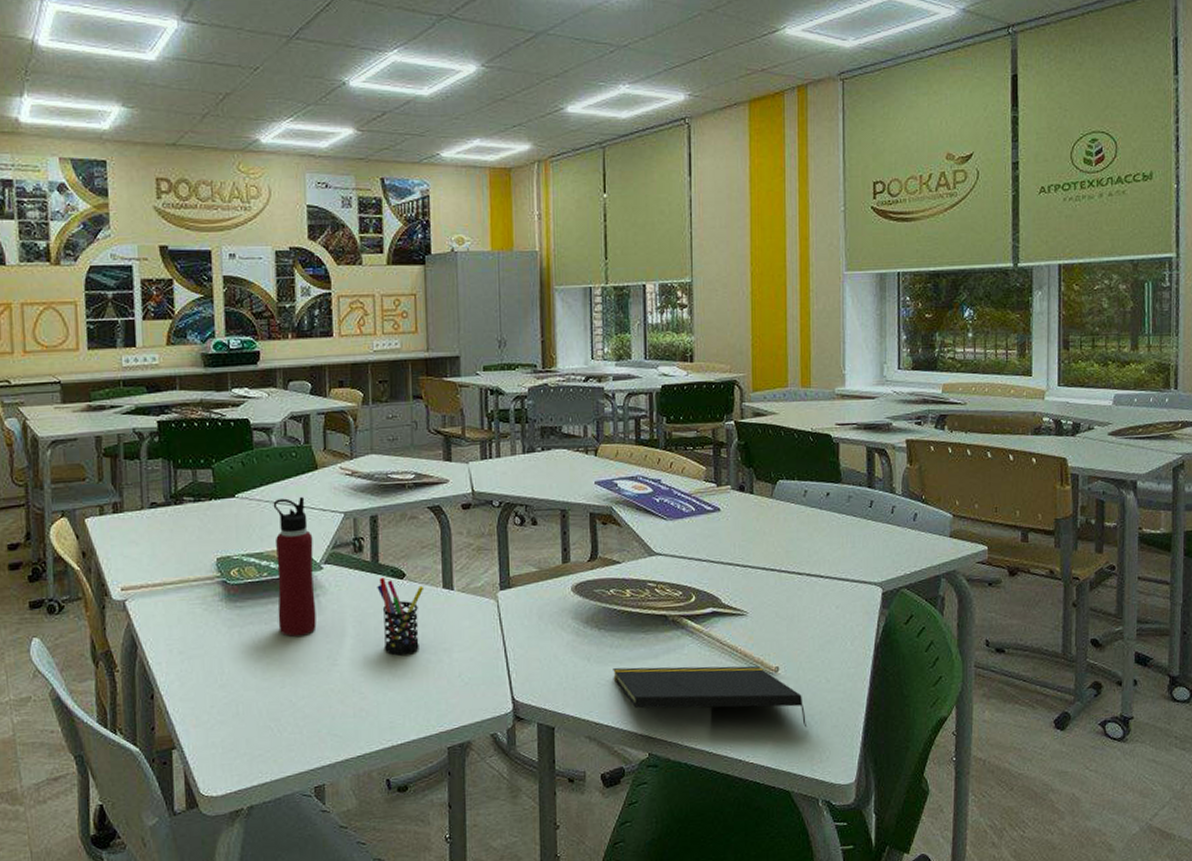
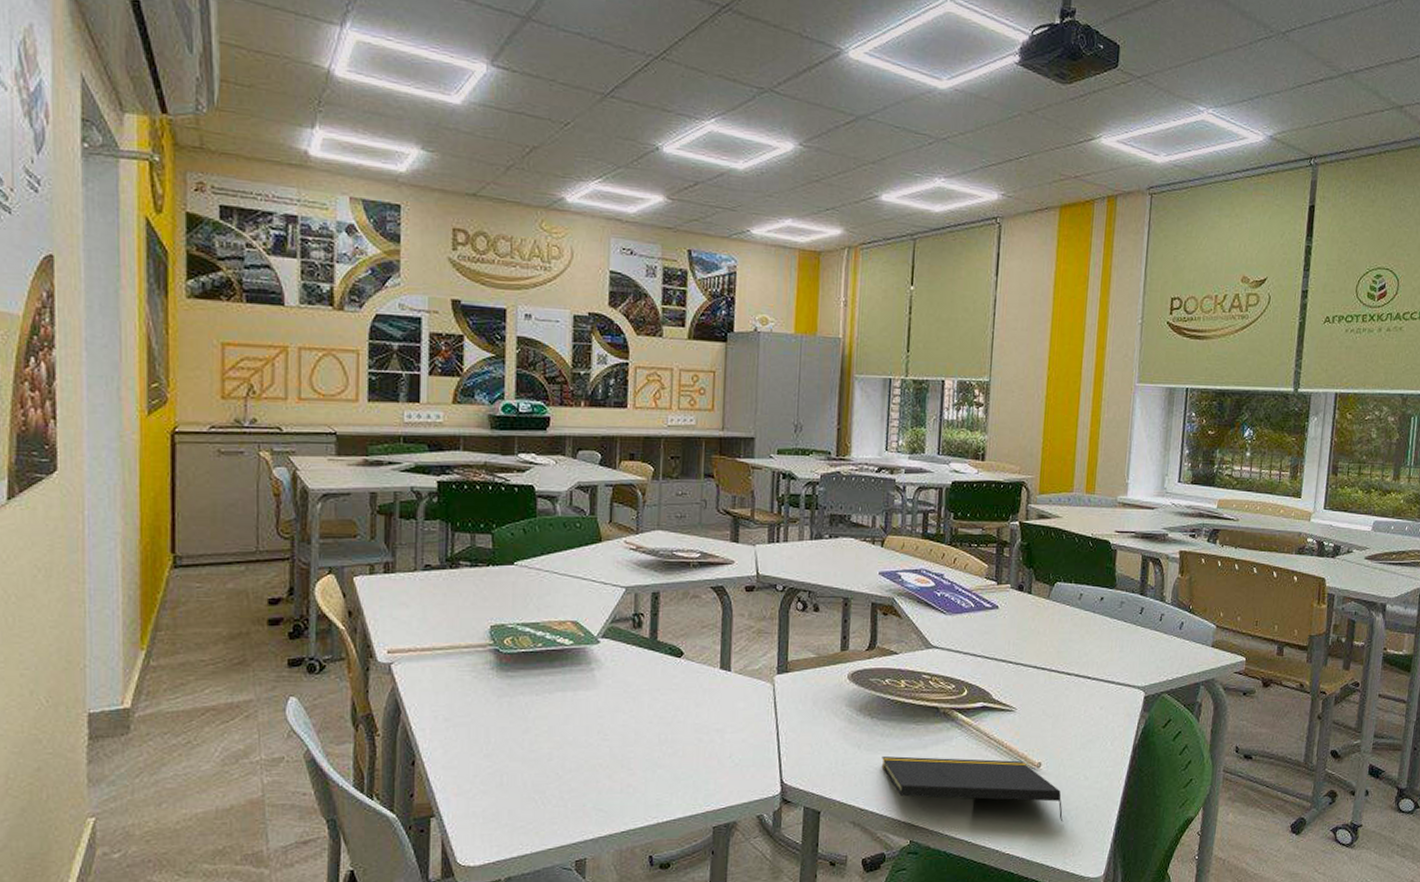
water bottle: present [273,496,317,637] -> none [550,568,592,709]
pen holder: present [377,577,425,656] -> none [653,655,702,734]

